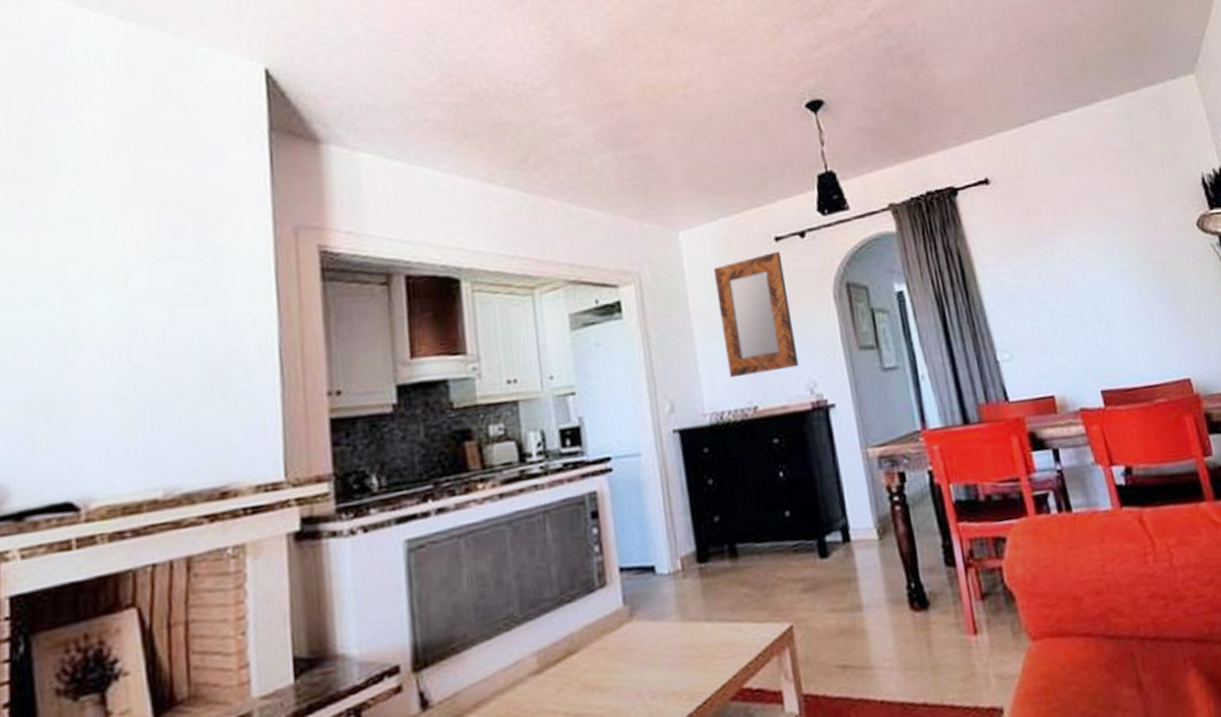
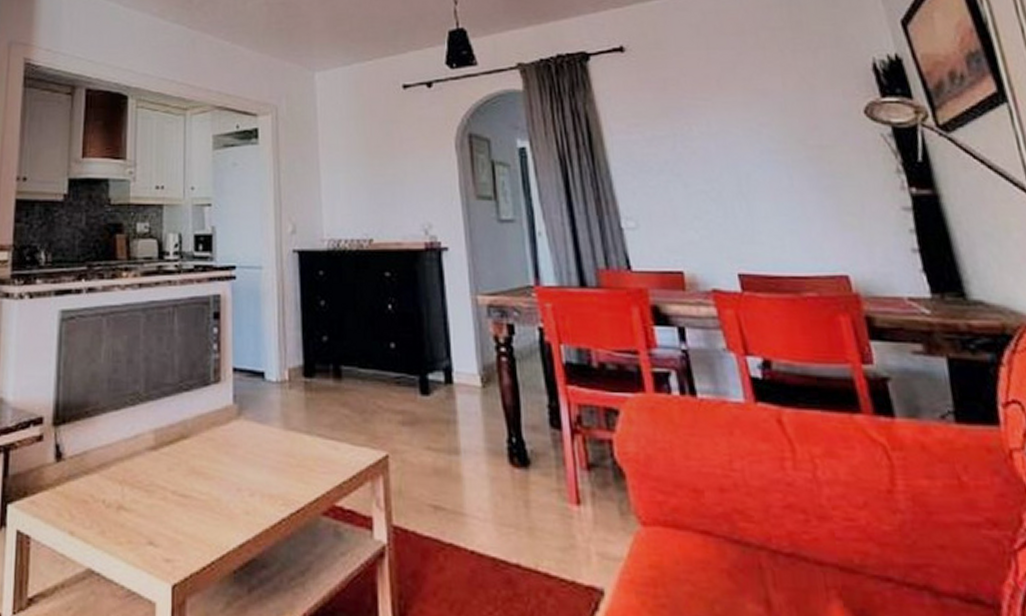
home mirror: present [714,252,799,378] -> none [344,99,416,210]

